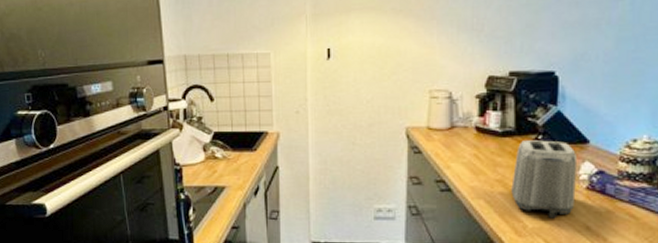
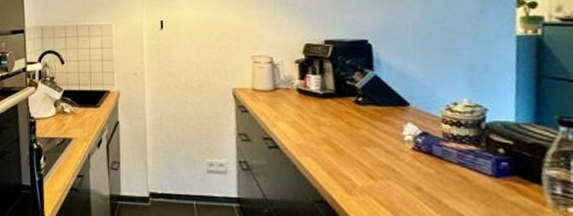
toaster: present [511,140,578,219] -> none [336,102,403,178]

